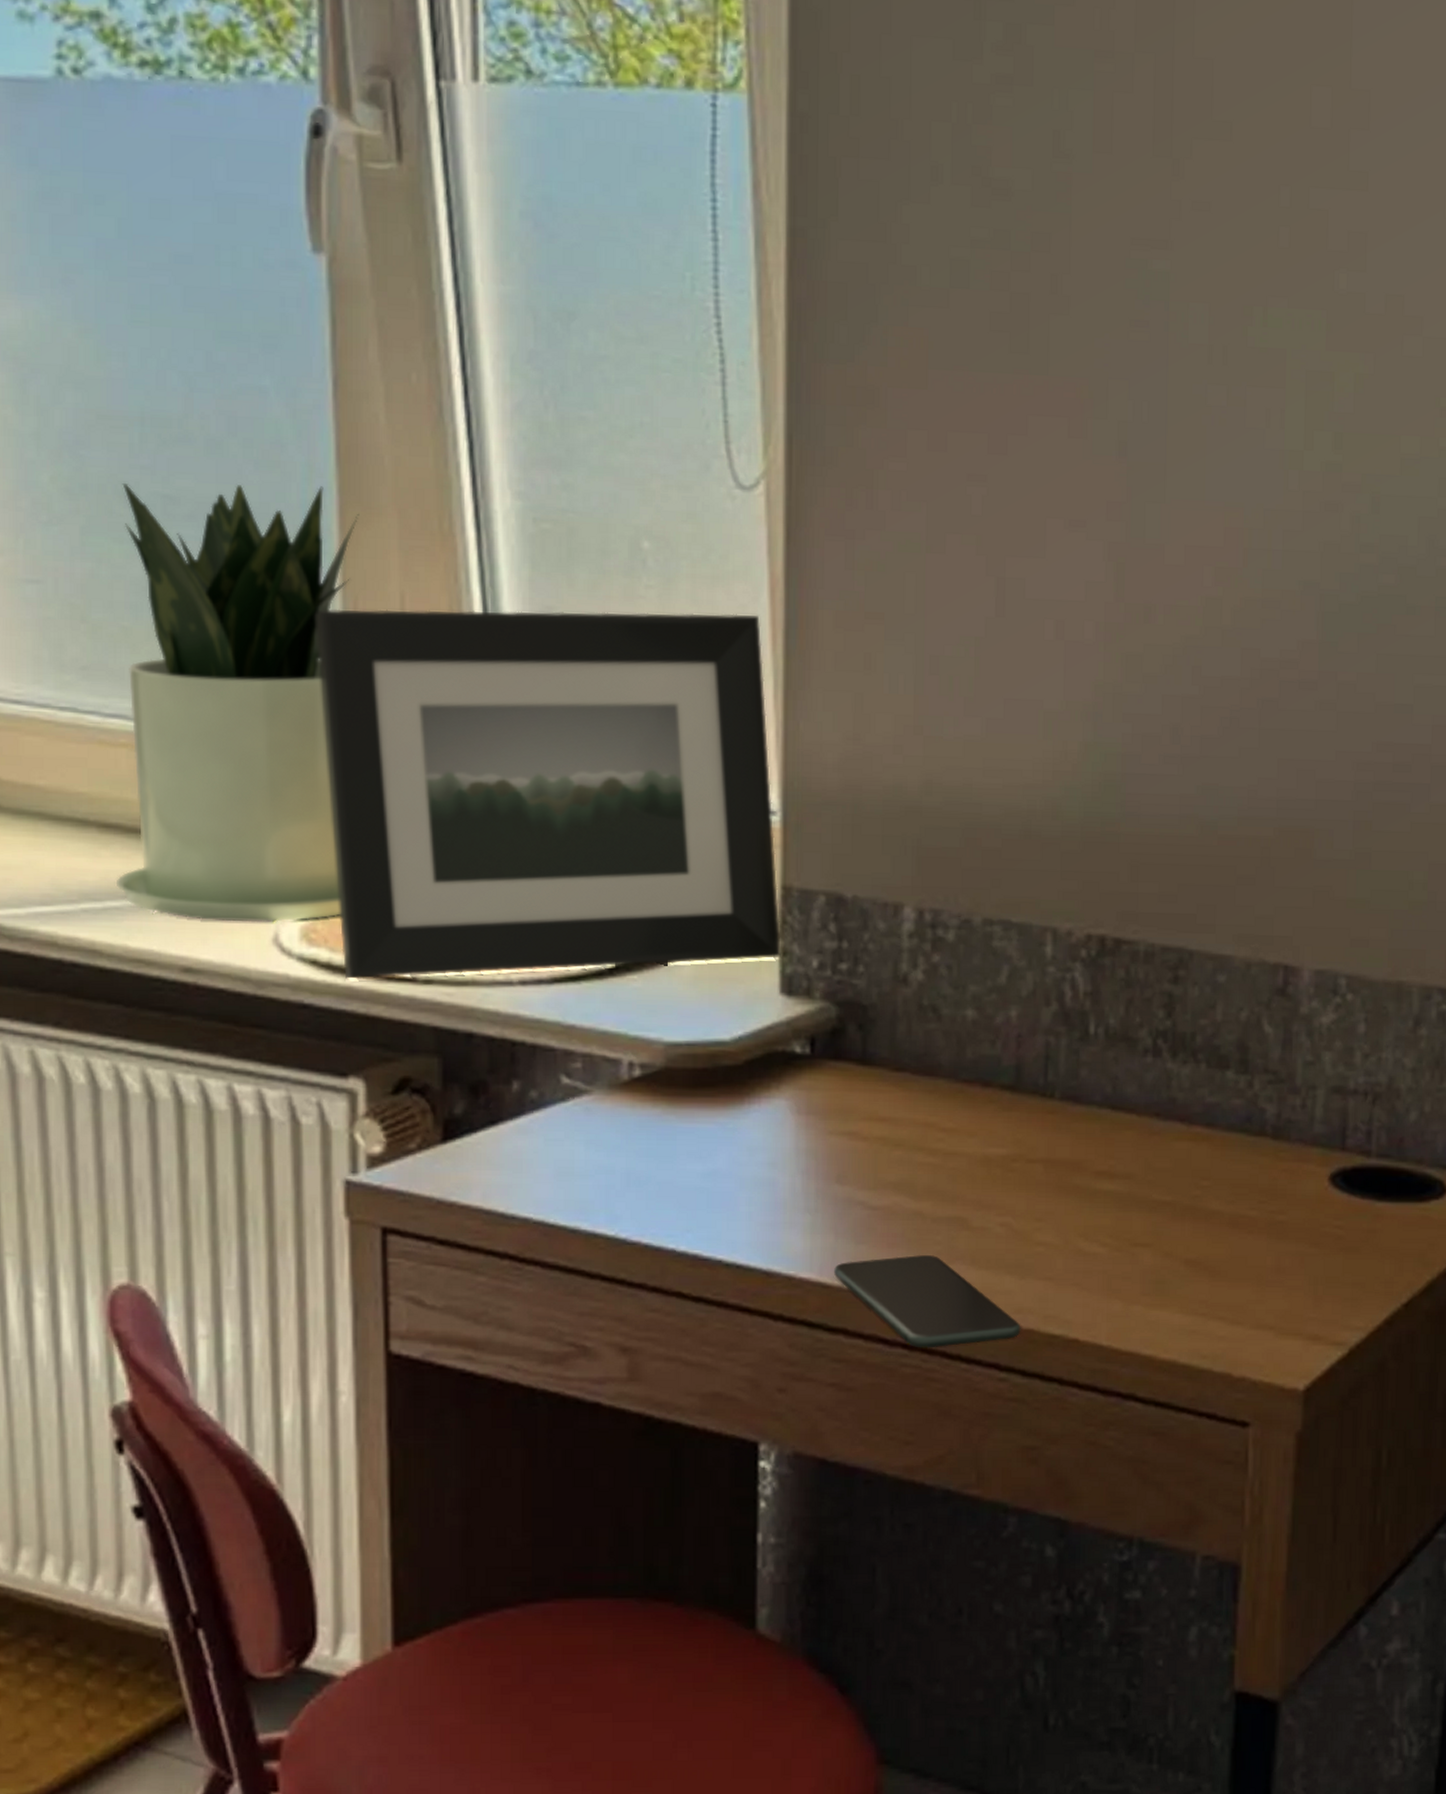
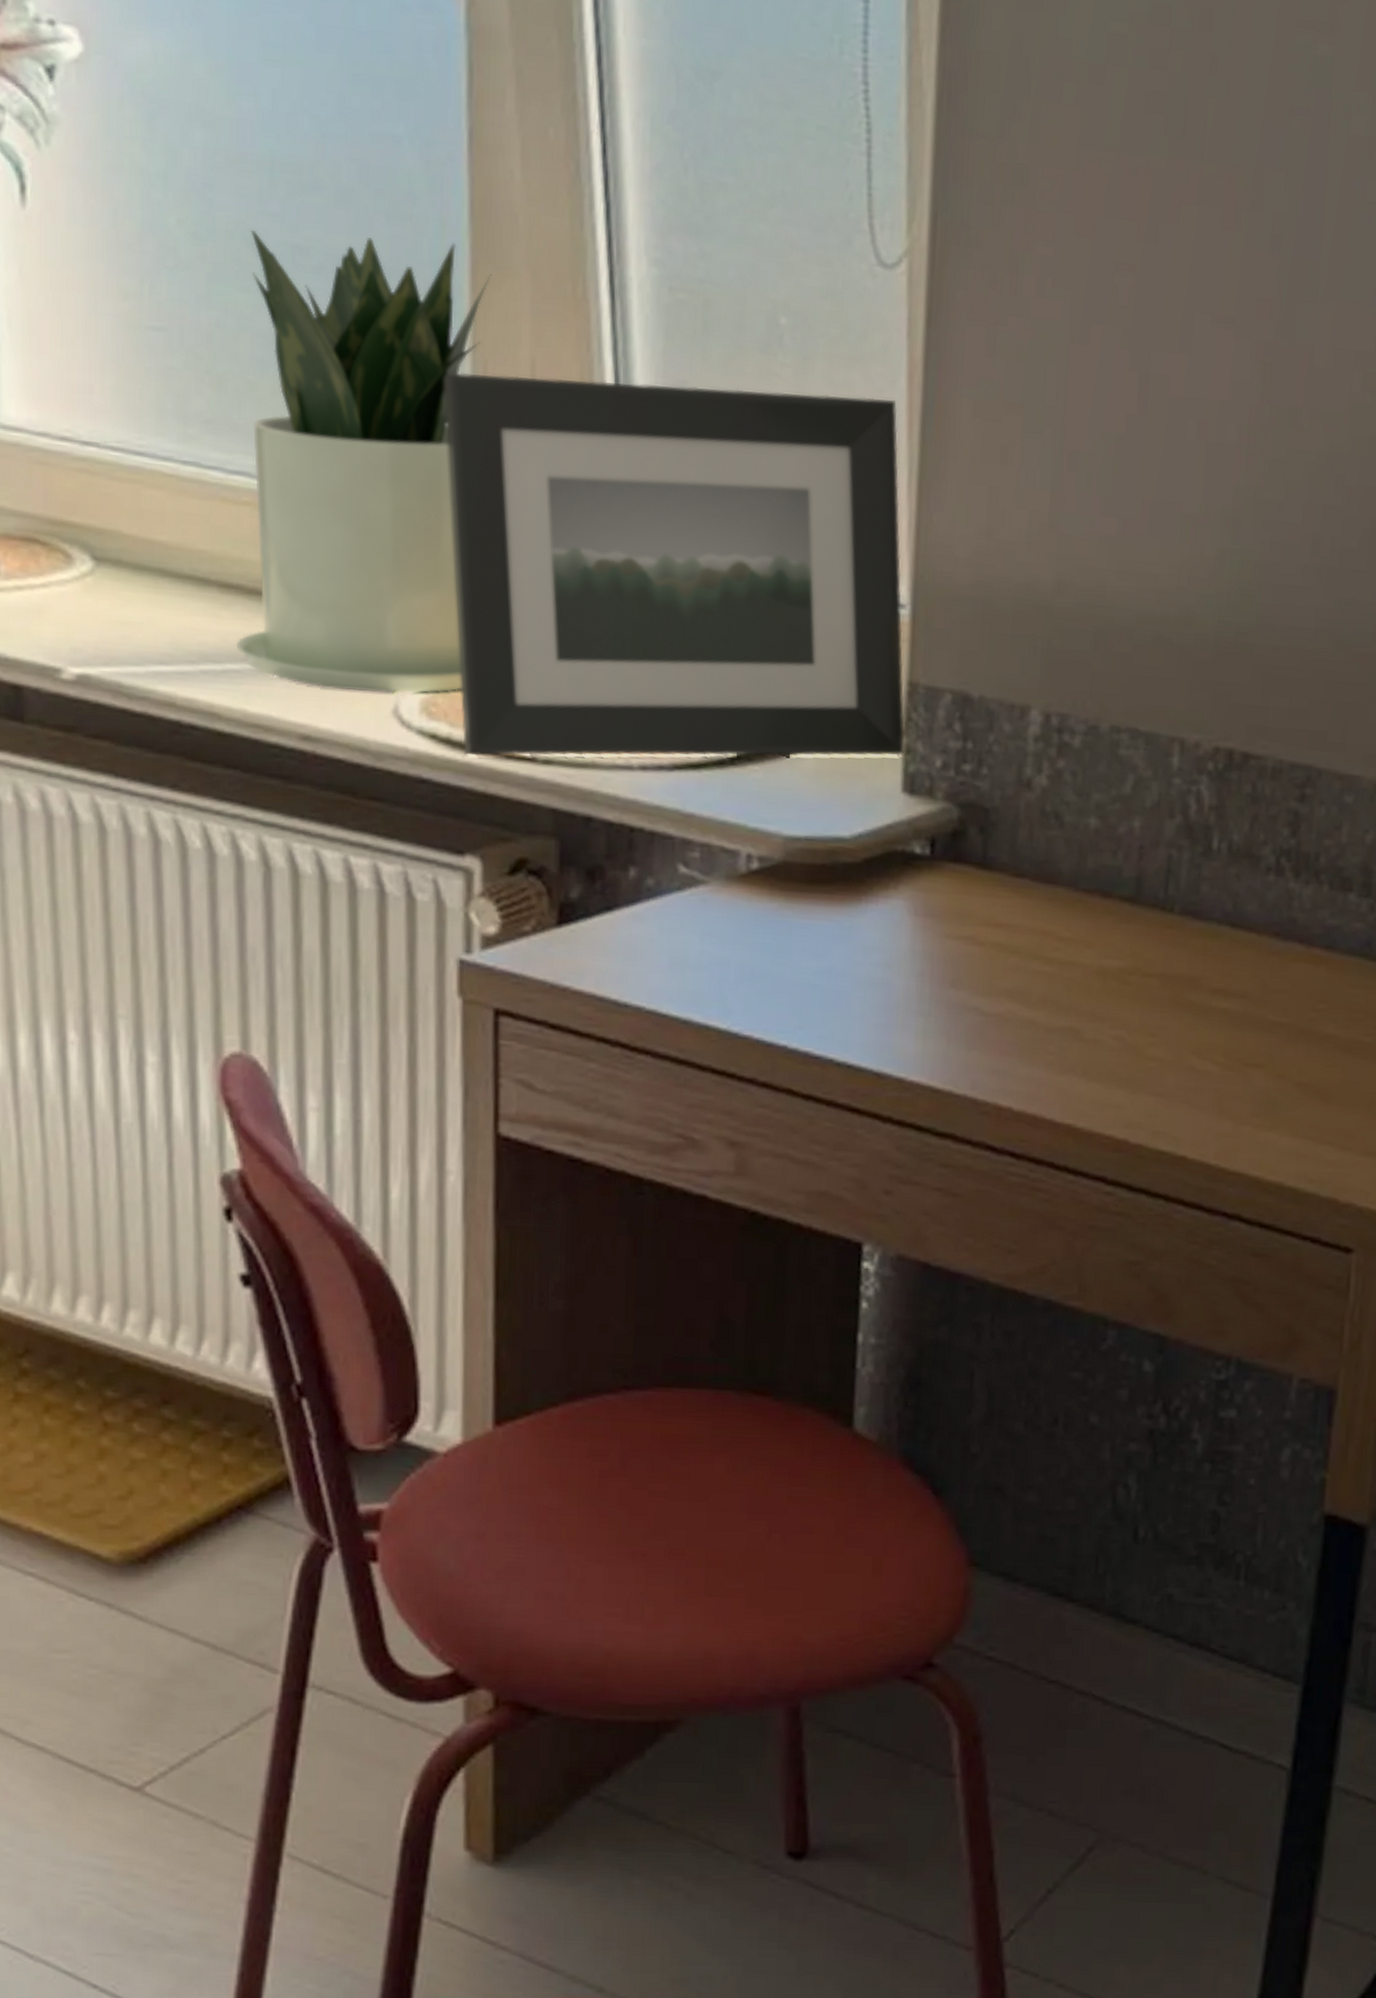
smartphone: present [834,1255,1021,1348] -> none [945,1064,1130,1158]

